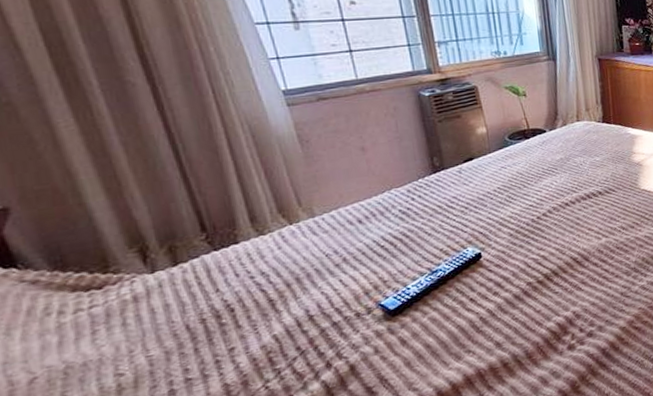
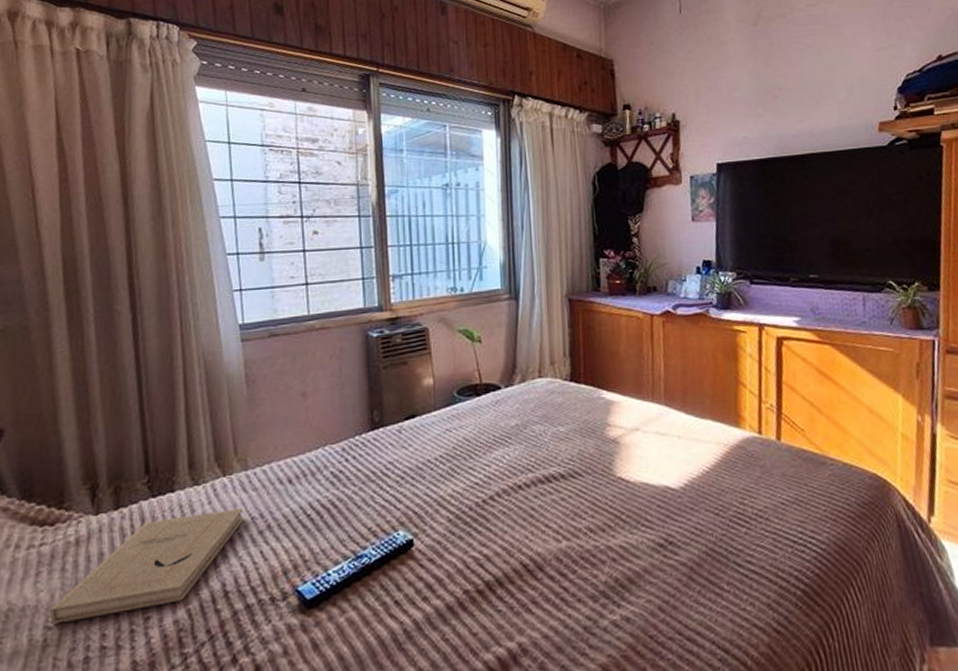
book: none [117,248,318,371] -> present [49,507,244,624]

